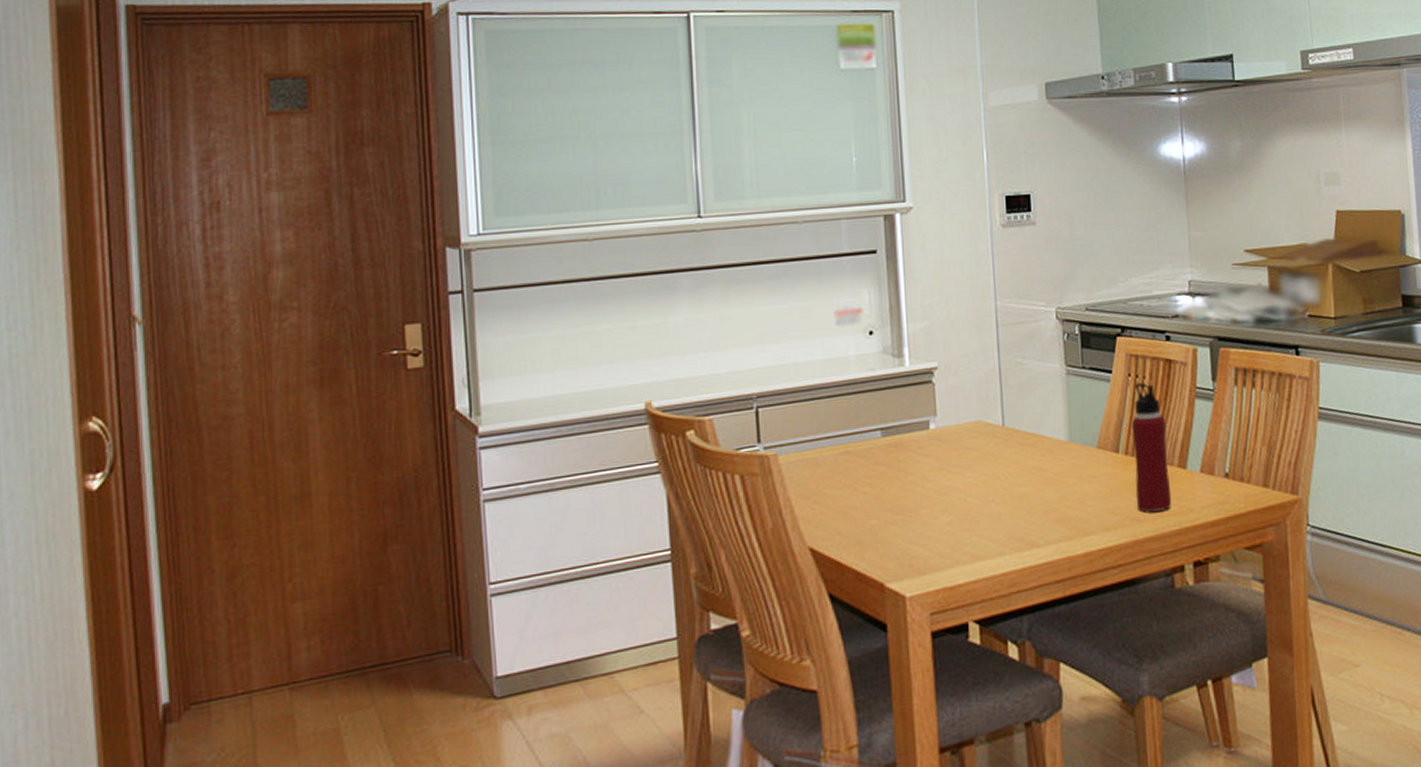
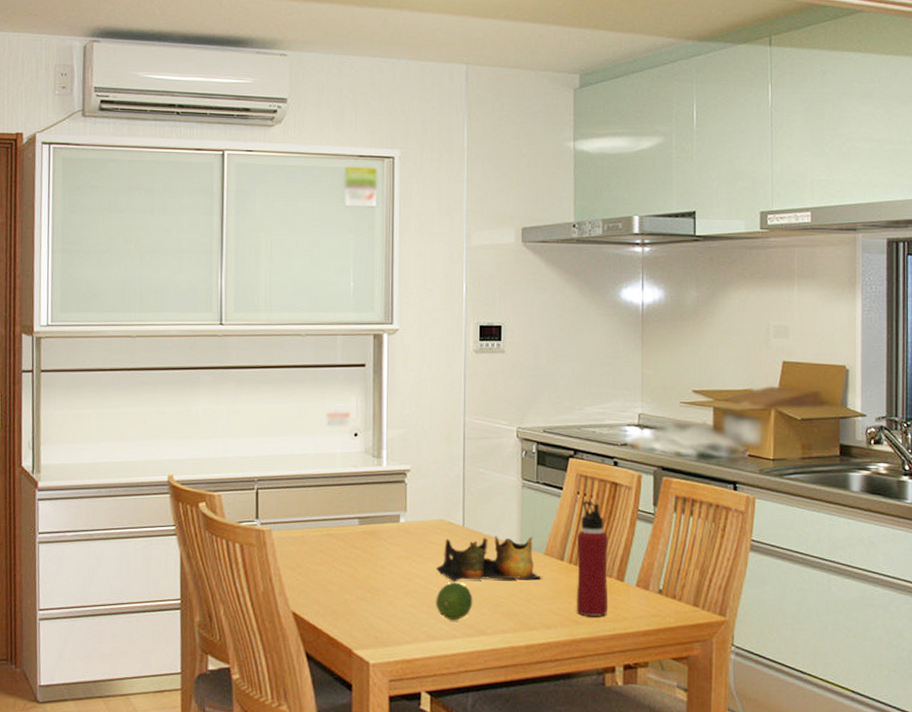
decorative bowl: none [976,429,1096,491] -> present [436,536,542,582]
fruit: none [978,491,1021,536] -> present [436,582,473,621]

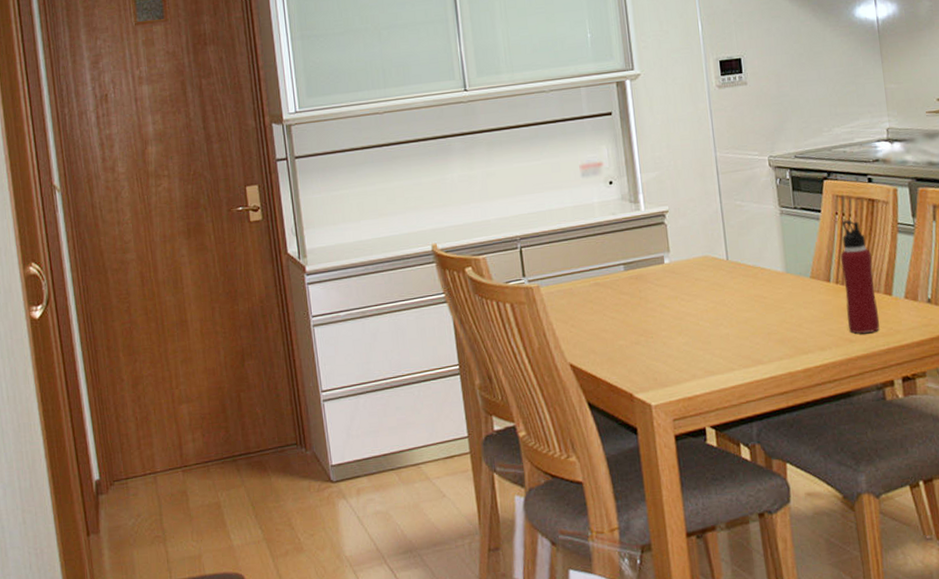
decorative bowl: present [436,536,542,582] -> none [706,262,811,316]
fruit: present [436,582,473,621] -> none [709,315,746,354]

